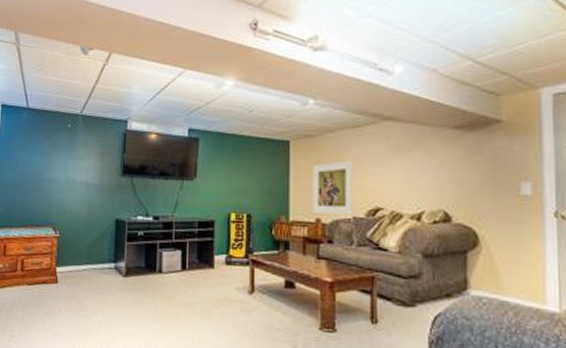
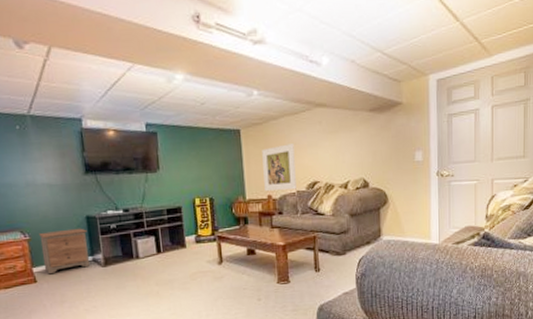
nightstand: none [67,231,115,277] -> present [39,228,91,275]

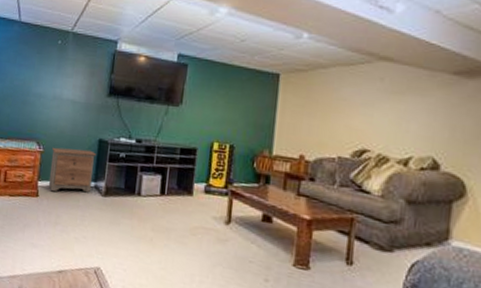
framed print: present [262,144,297,192] -> none [297,98,343,155]

